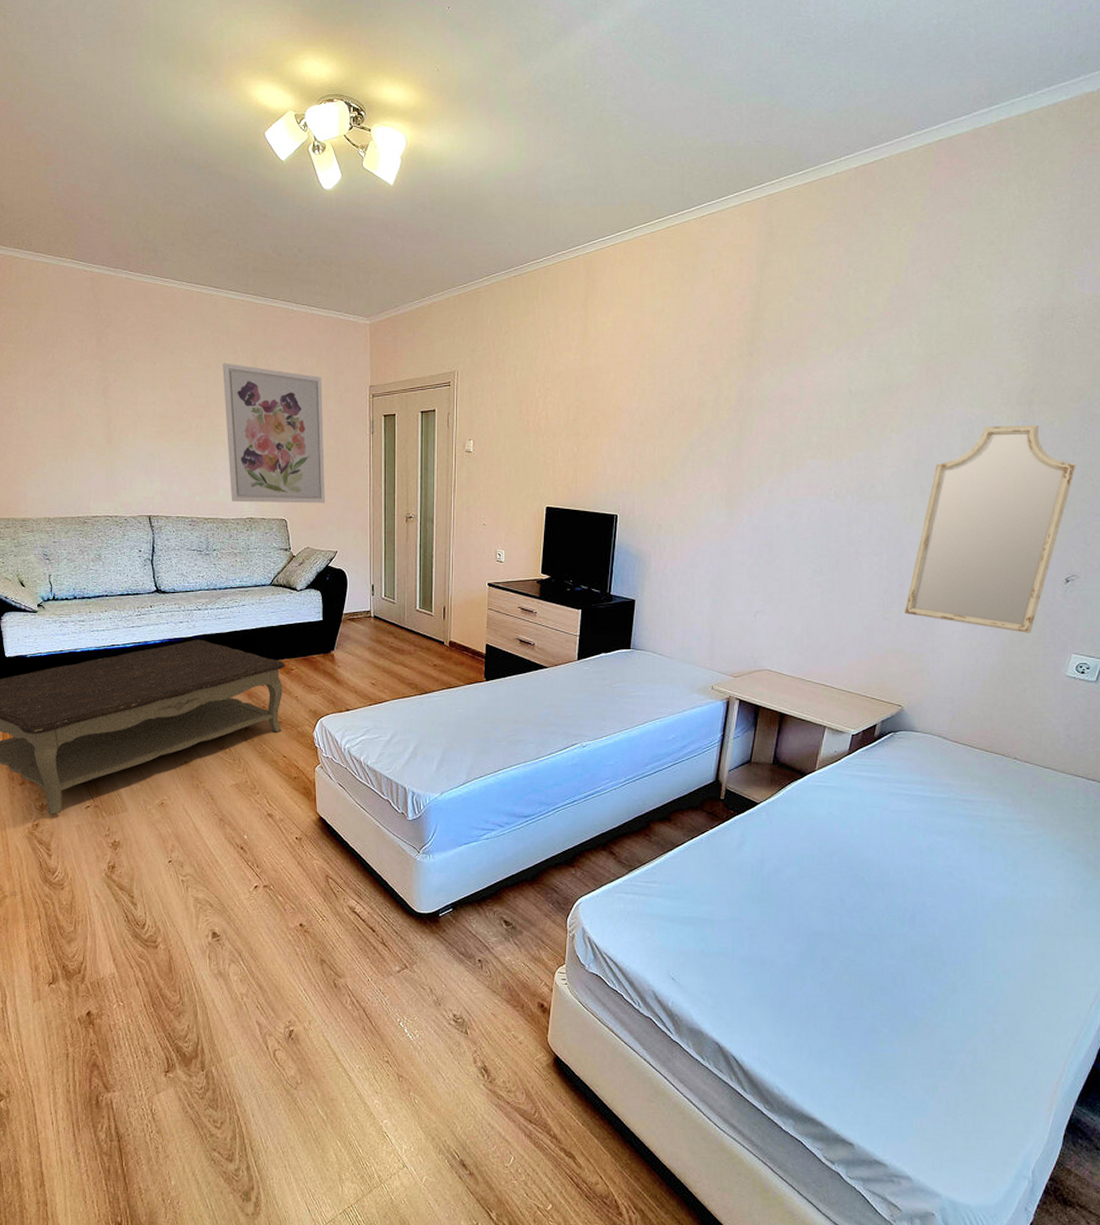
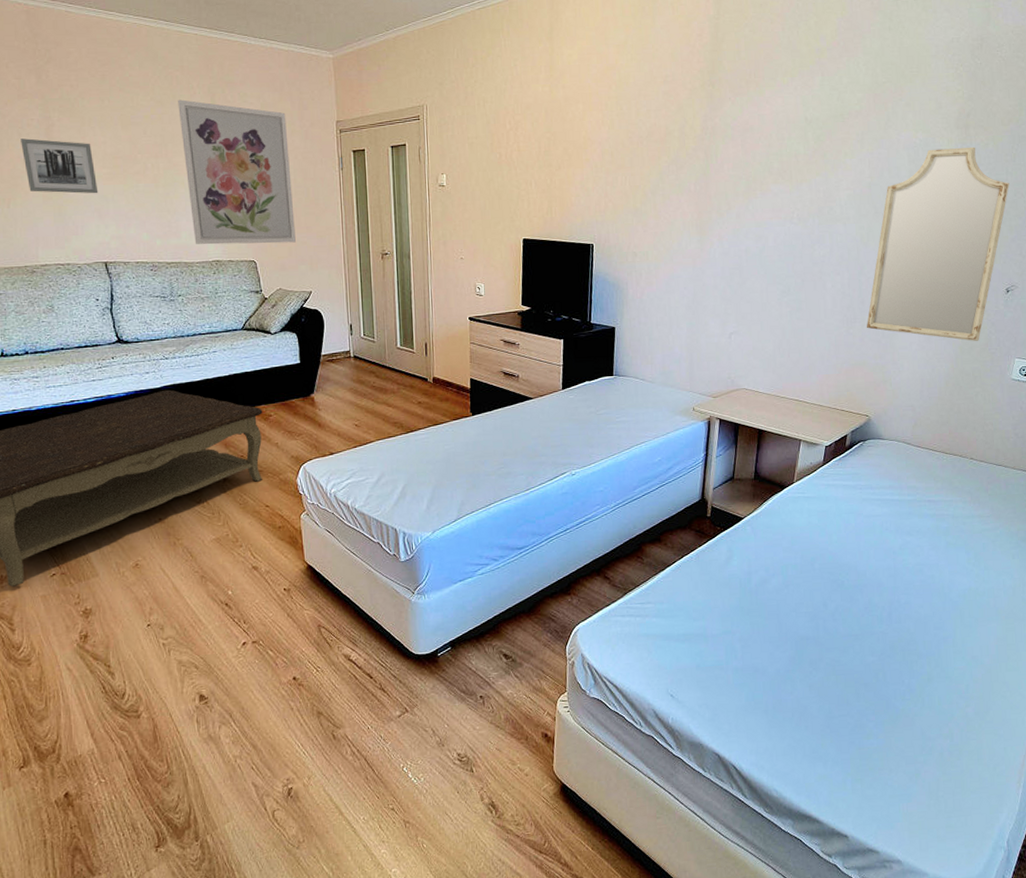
wall art: none [80,397,146,451] -> present [20,138,99,194]

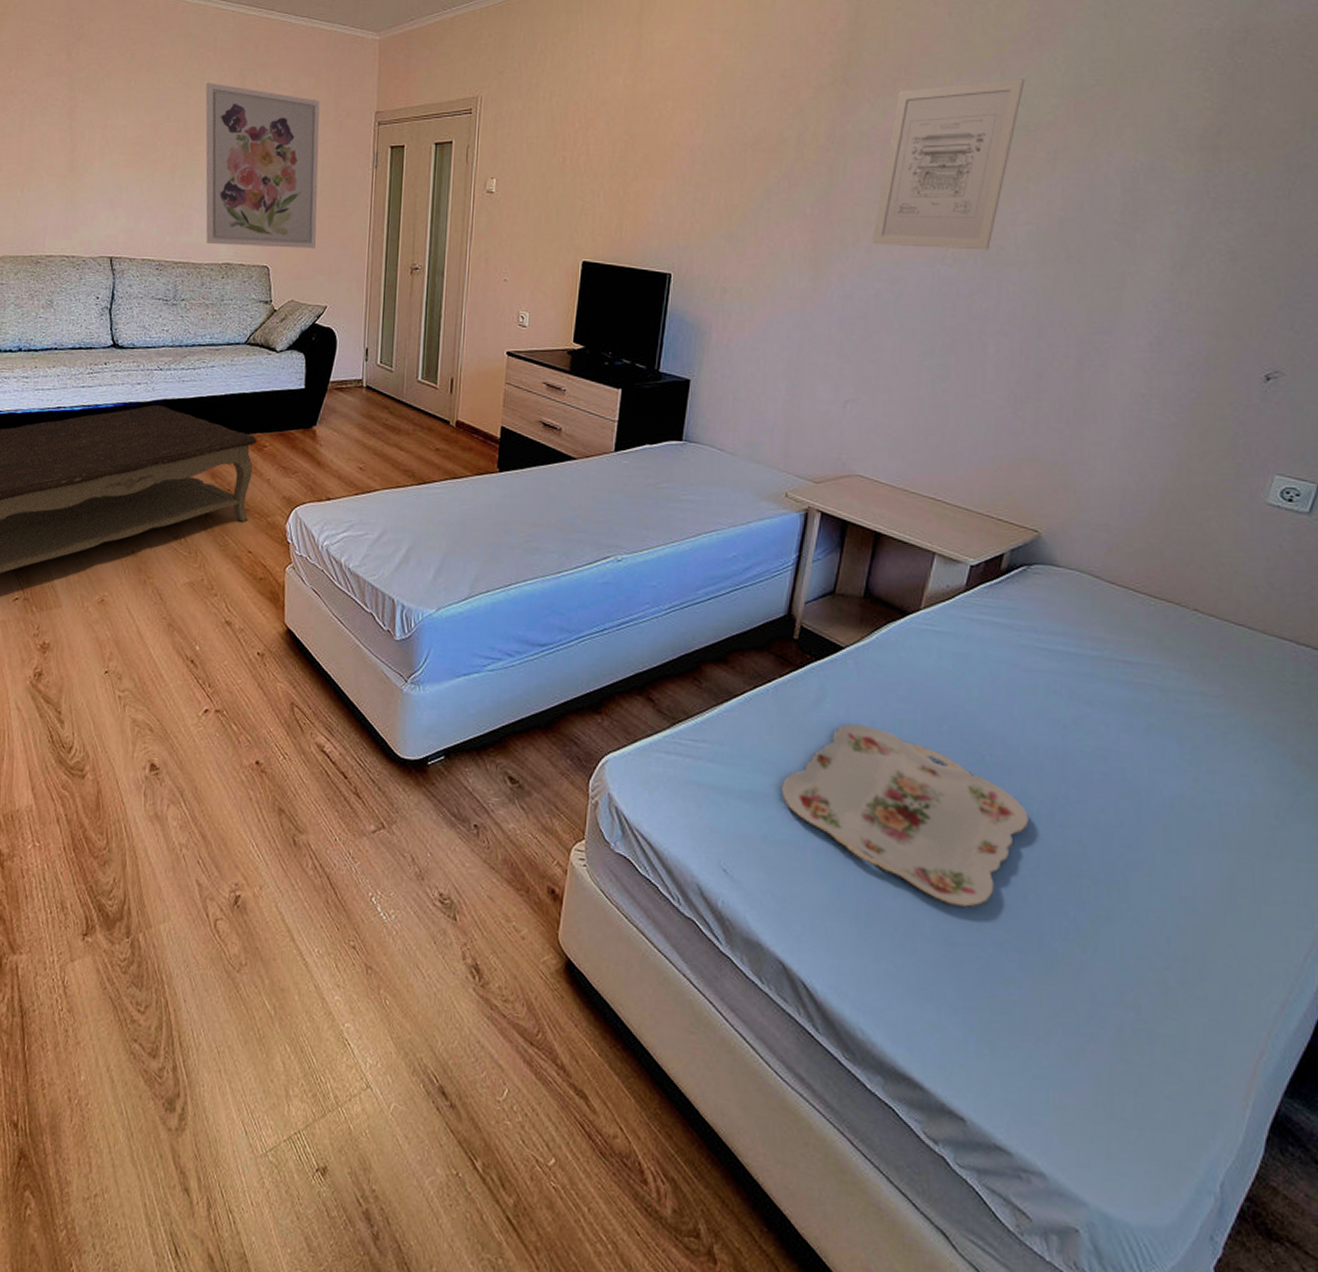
wall art: present [20,138,99,194] -> none [42,119,113,182]
serving tray: none [707,572,875,691] -> present [782,723,1028,907]
wall art: none [740,78,839,212] -> present [872,78,1025,251]
home mirror: present [866,146,1010,341] -> none [1042,175,1279,445]

